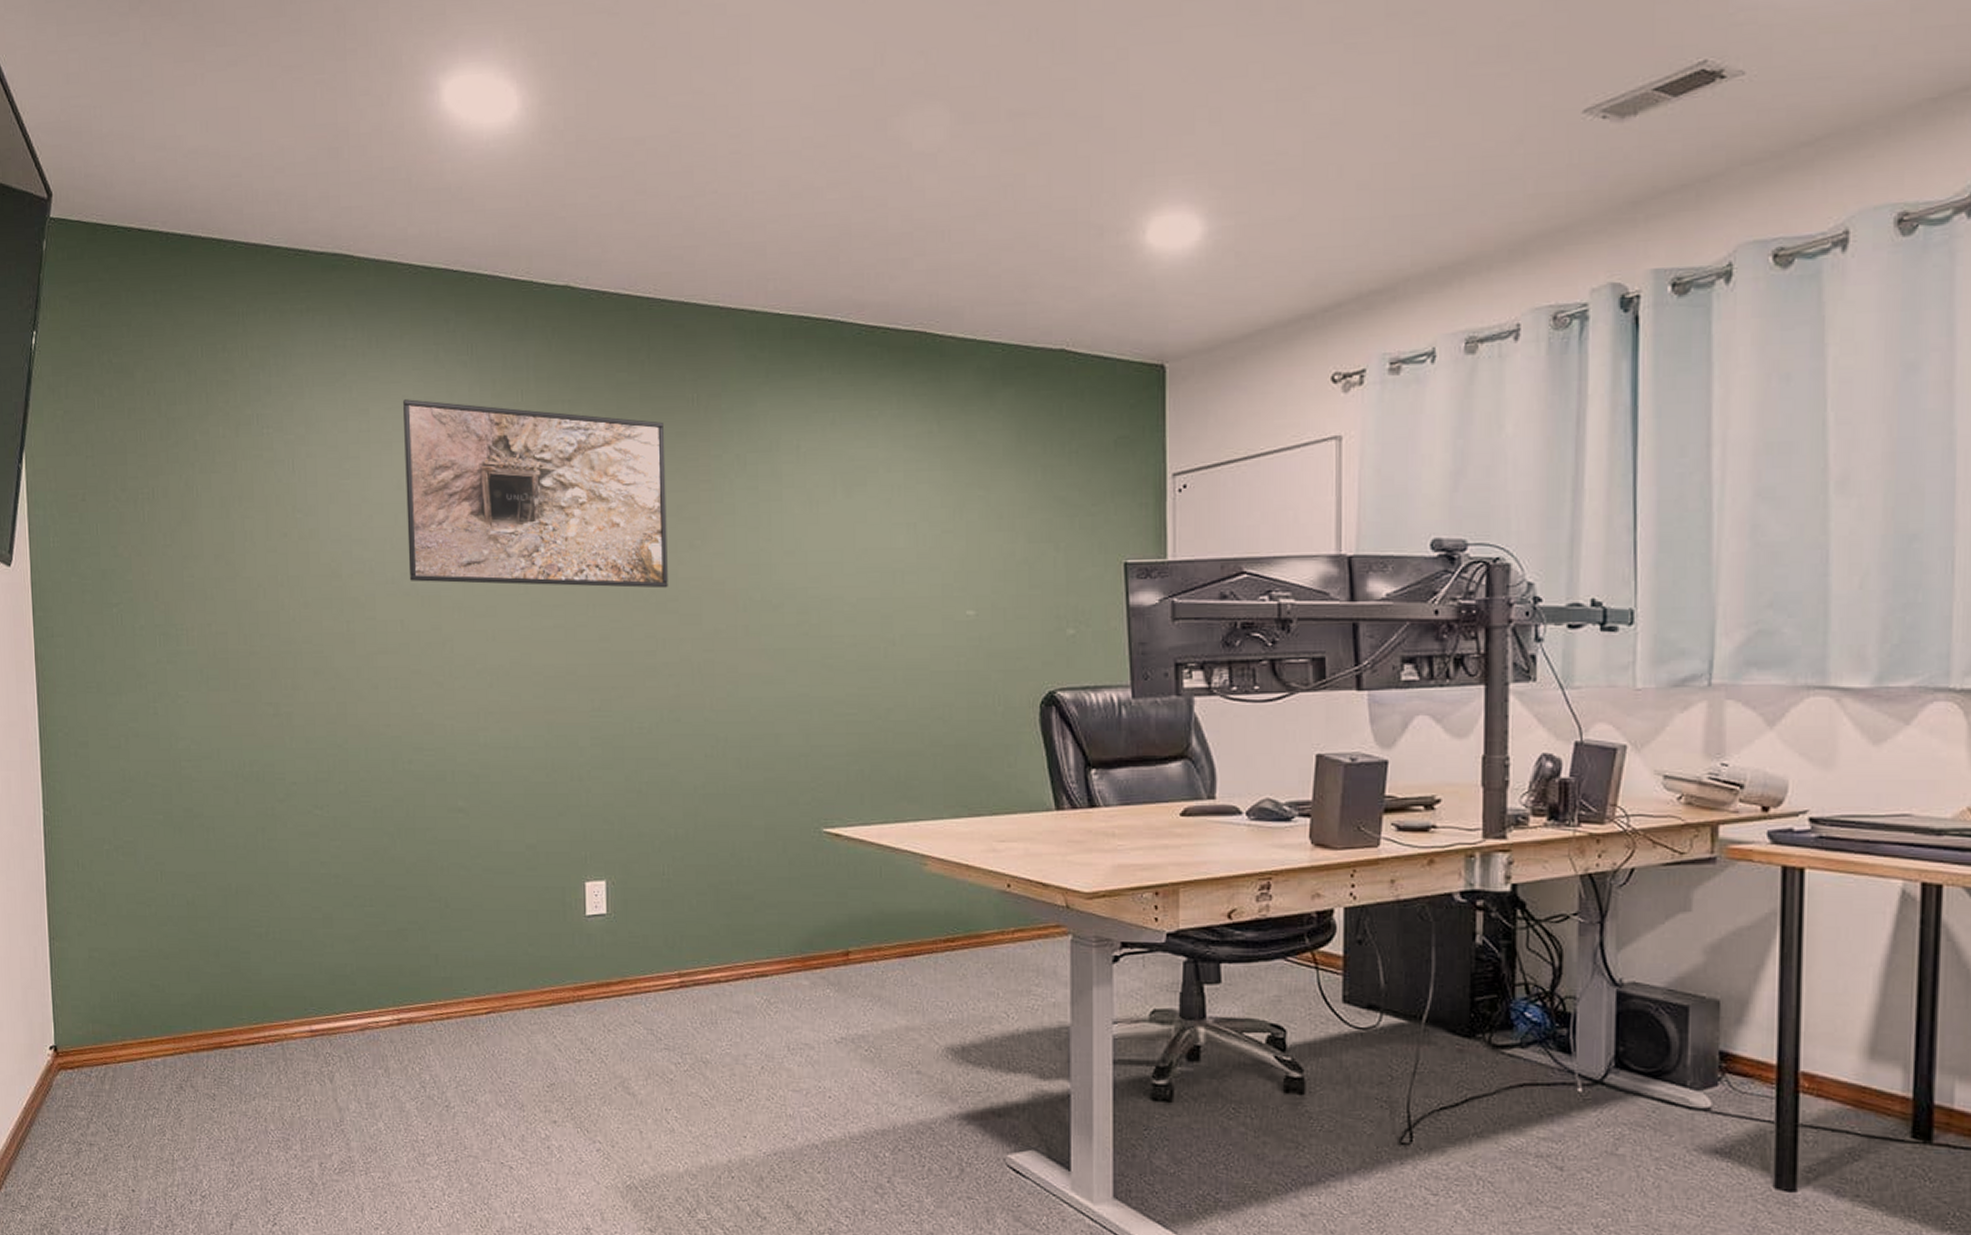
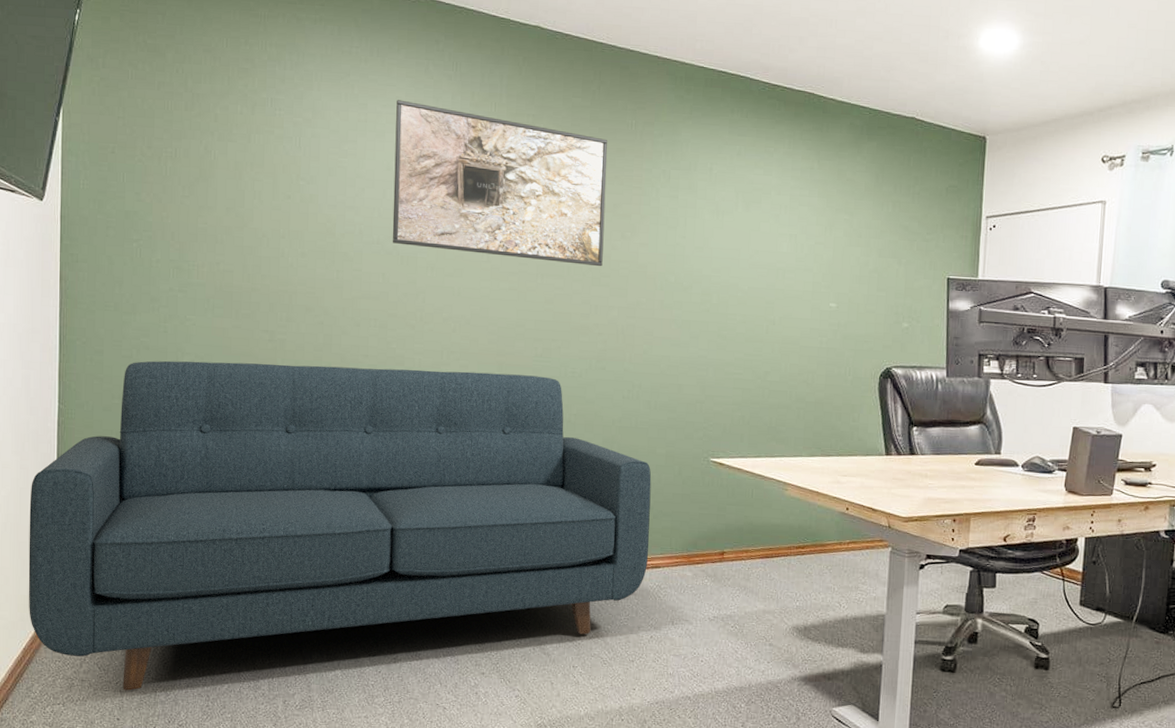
sofa: none [19,736,752,1155] -> present [28,360,652,691]

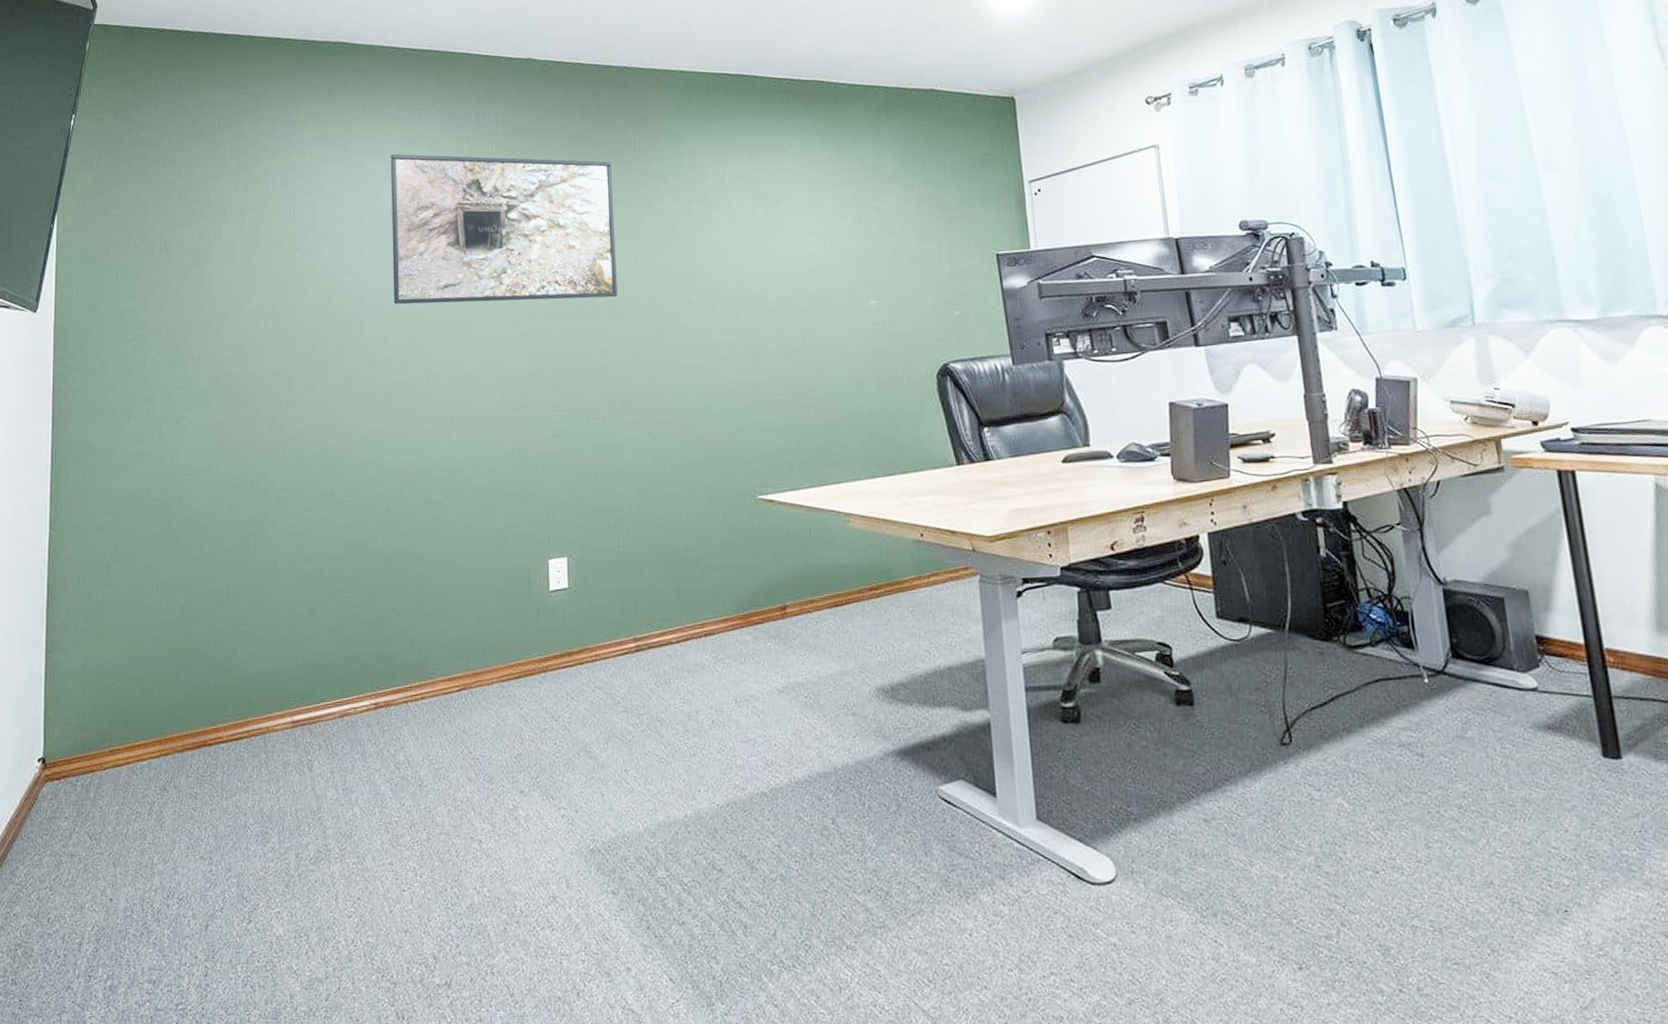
sofa: present [28,360,652,691] -> none [14,427,700,862]

